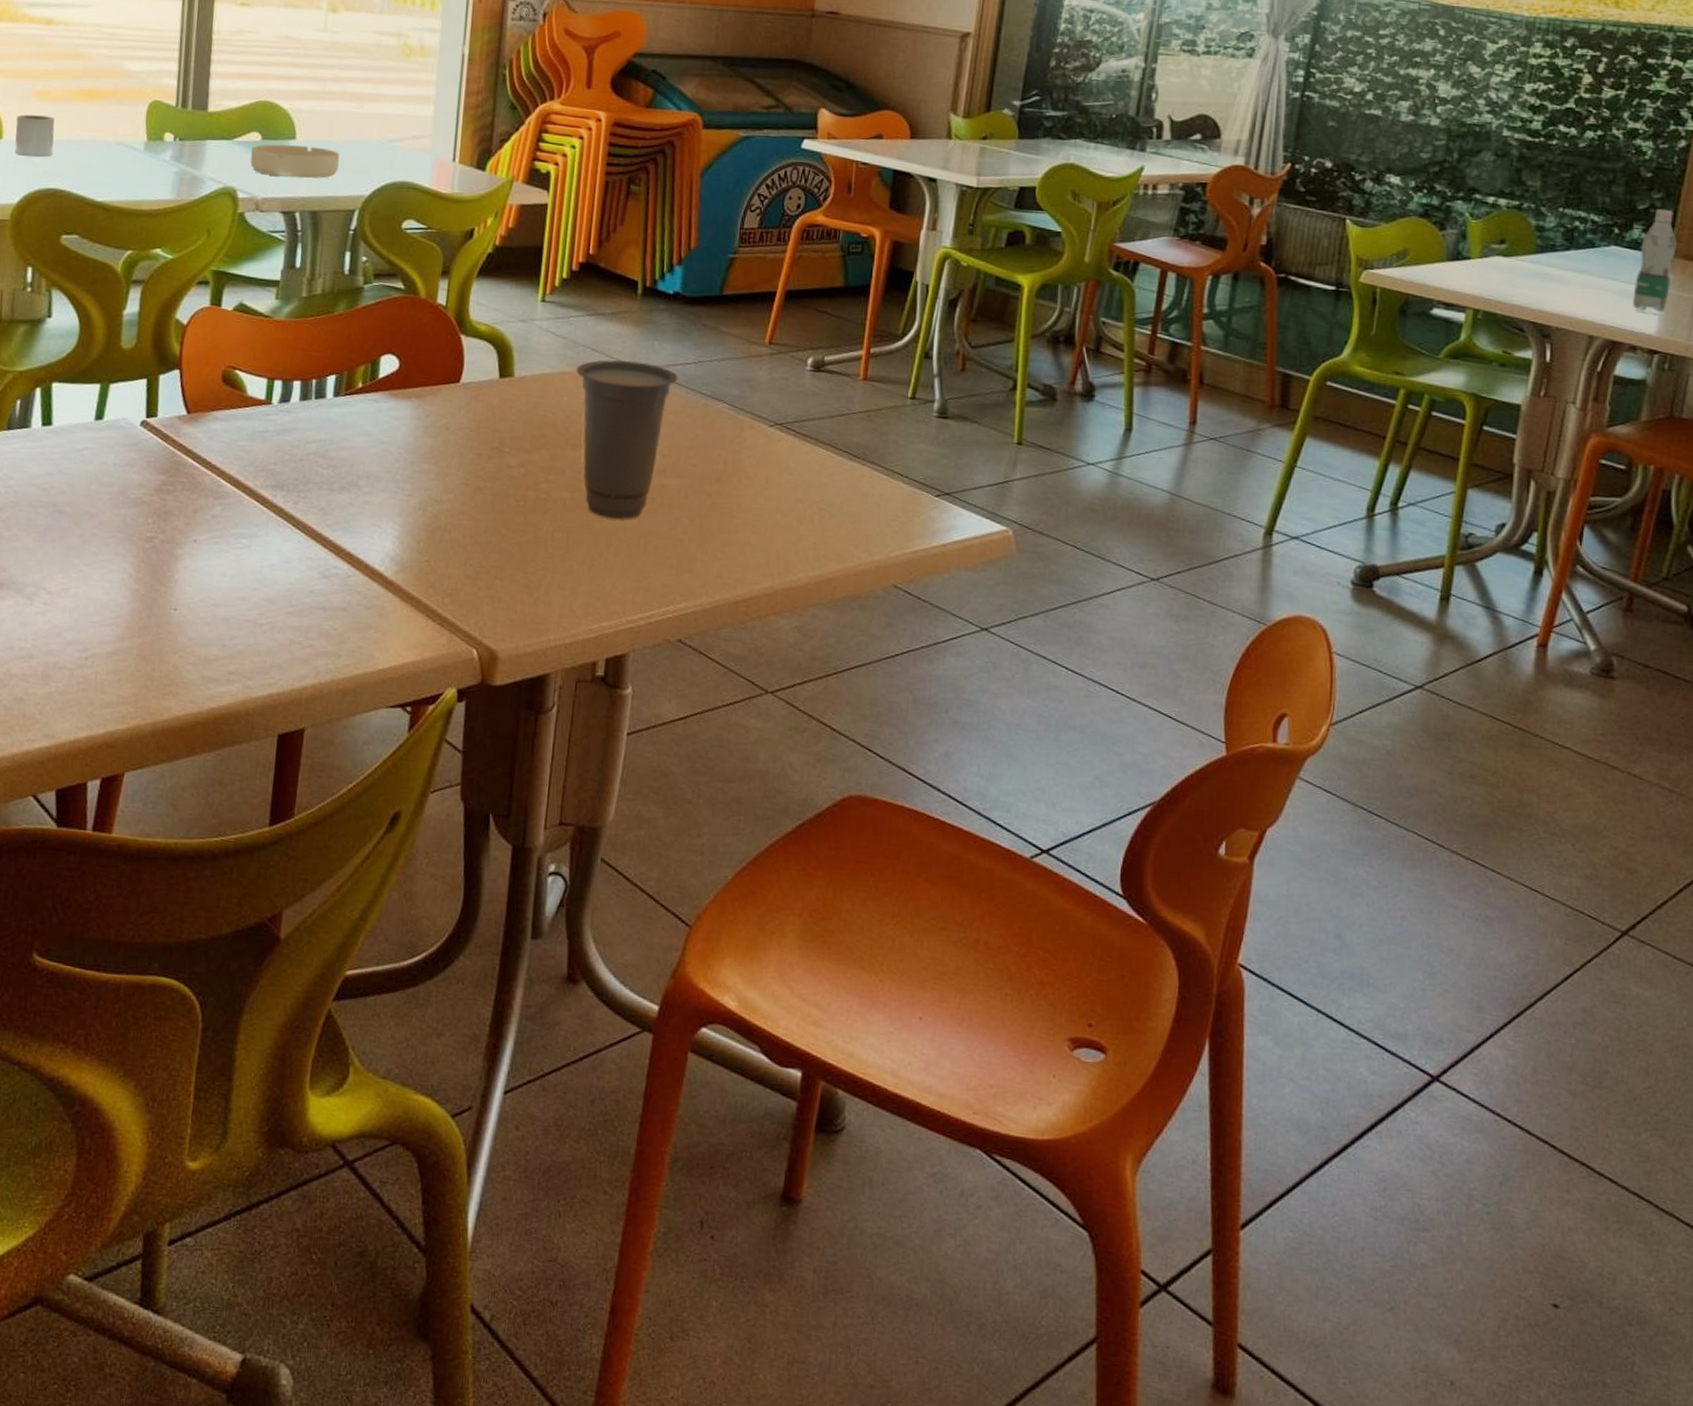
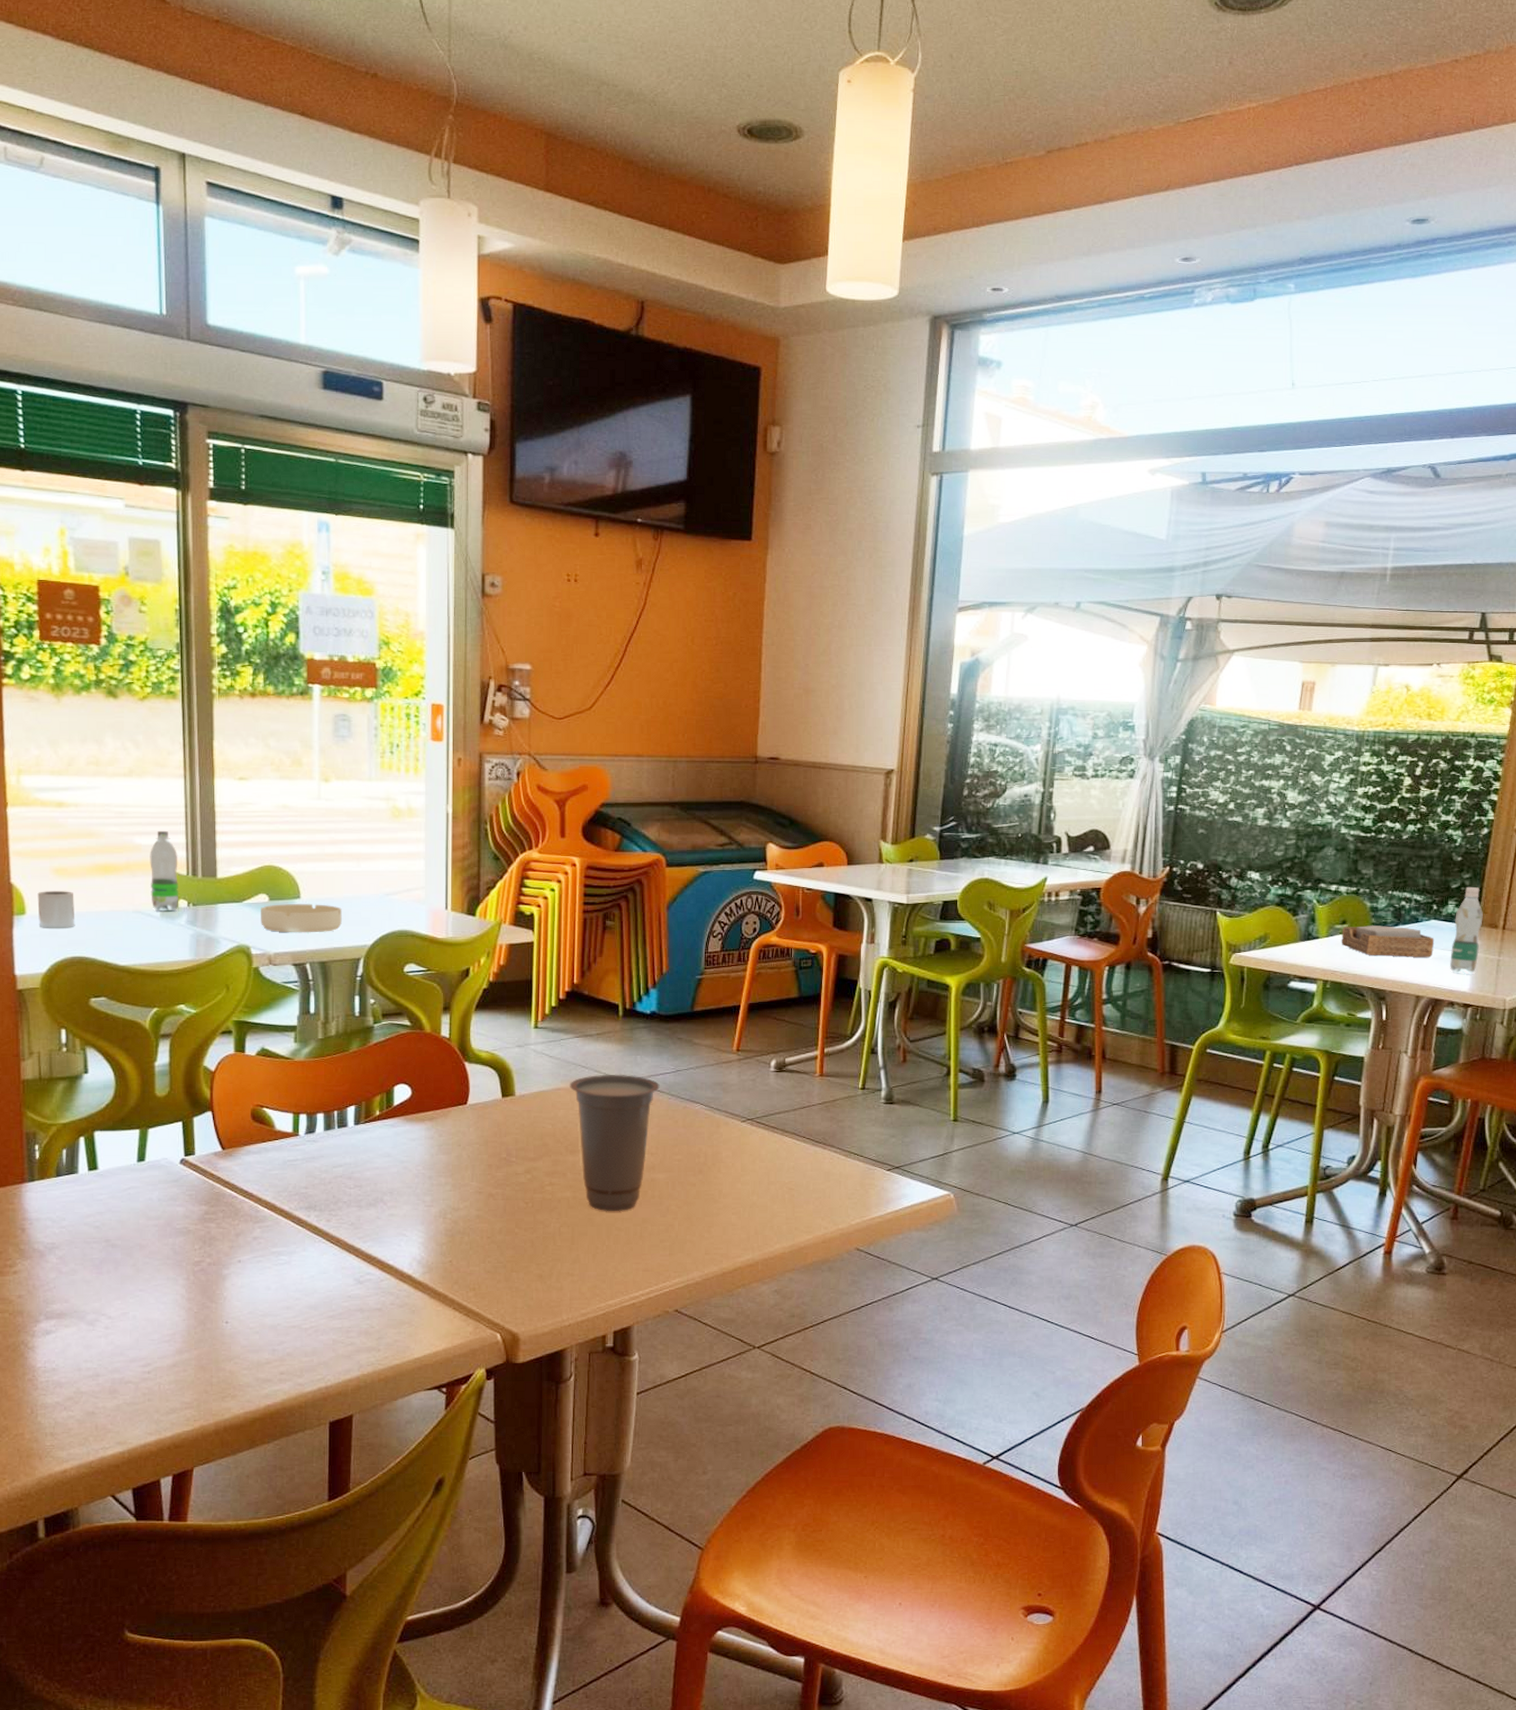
bottle: none [135,55,168,145] -> present [150,830,179,912]
napkin holder: none [1497,247,1615,291] -> present [1341,926,1435,957]

